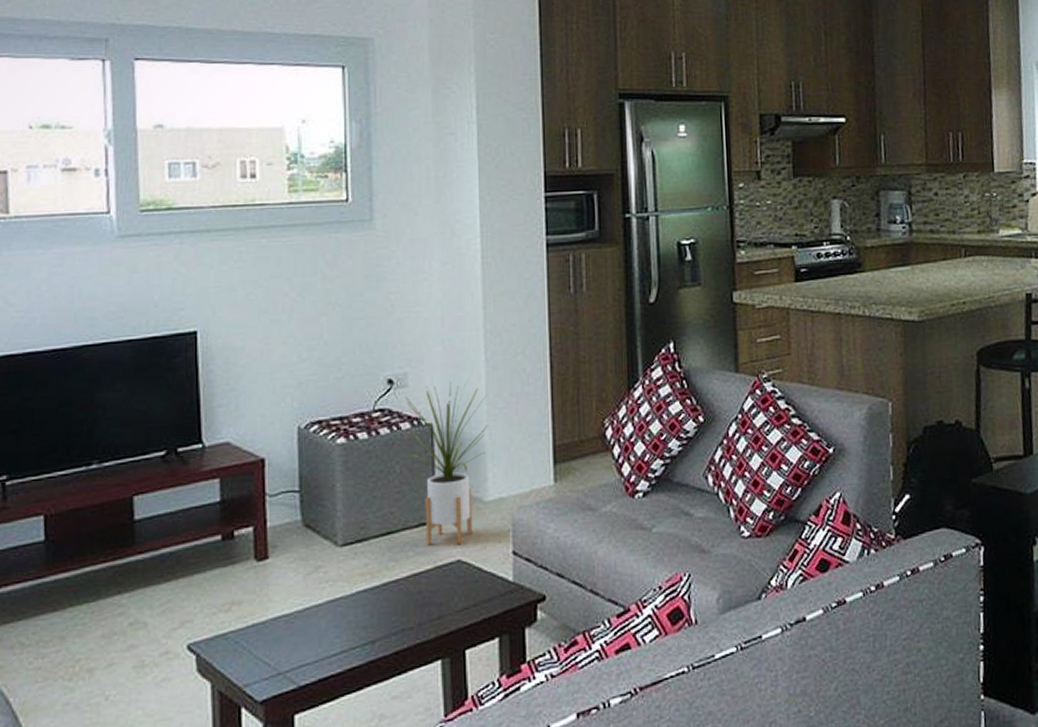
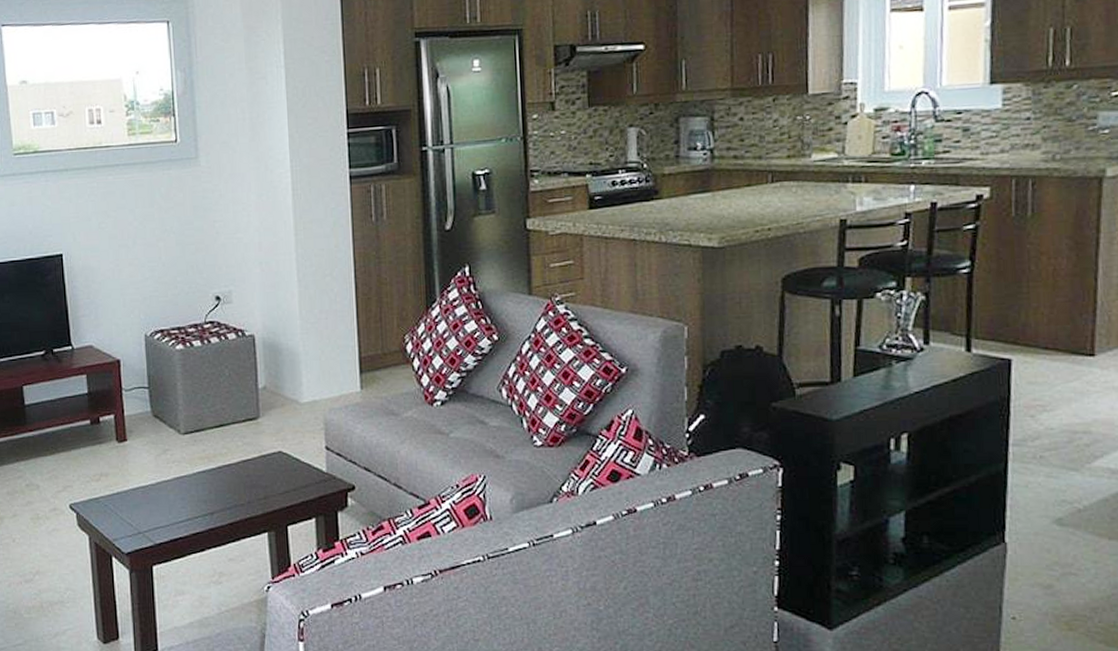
house plant: present [406,382,488,545] -> none [231,299,302,439]

